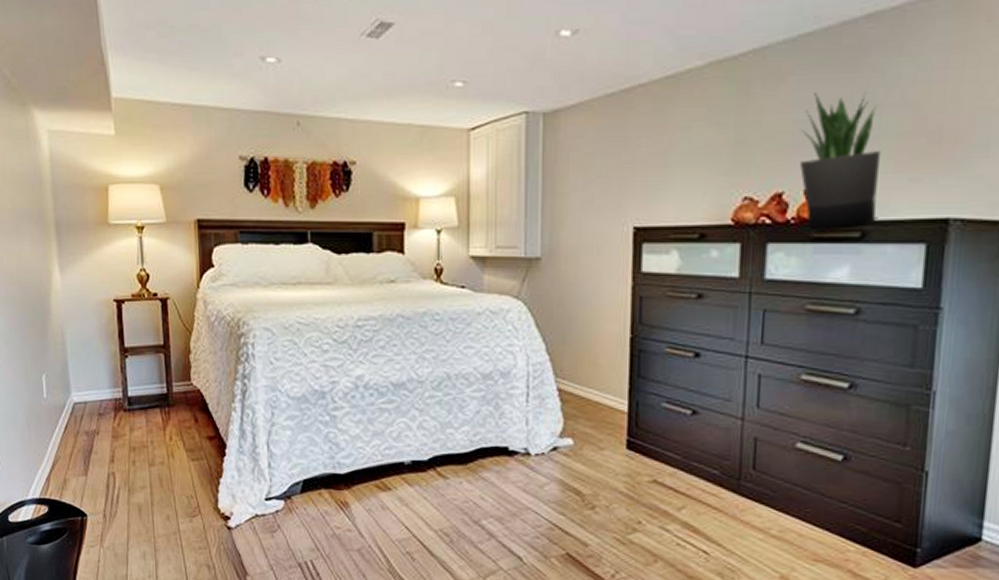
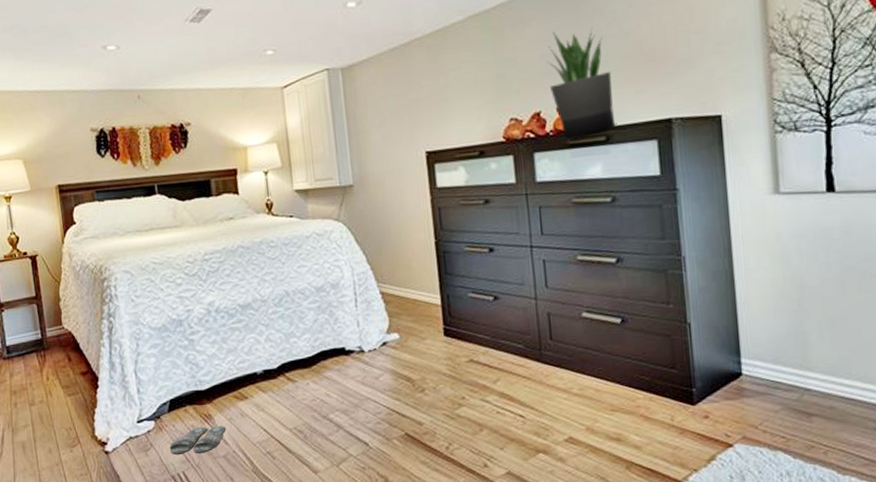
slippers: none [299,513,362,543] -> present [169,425,225,455]

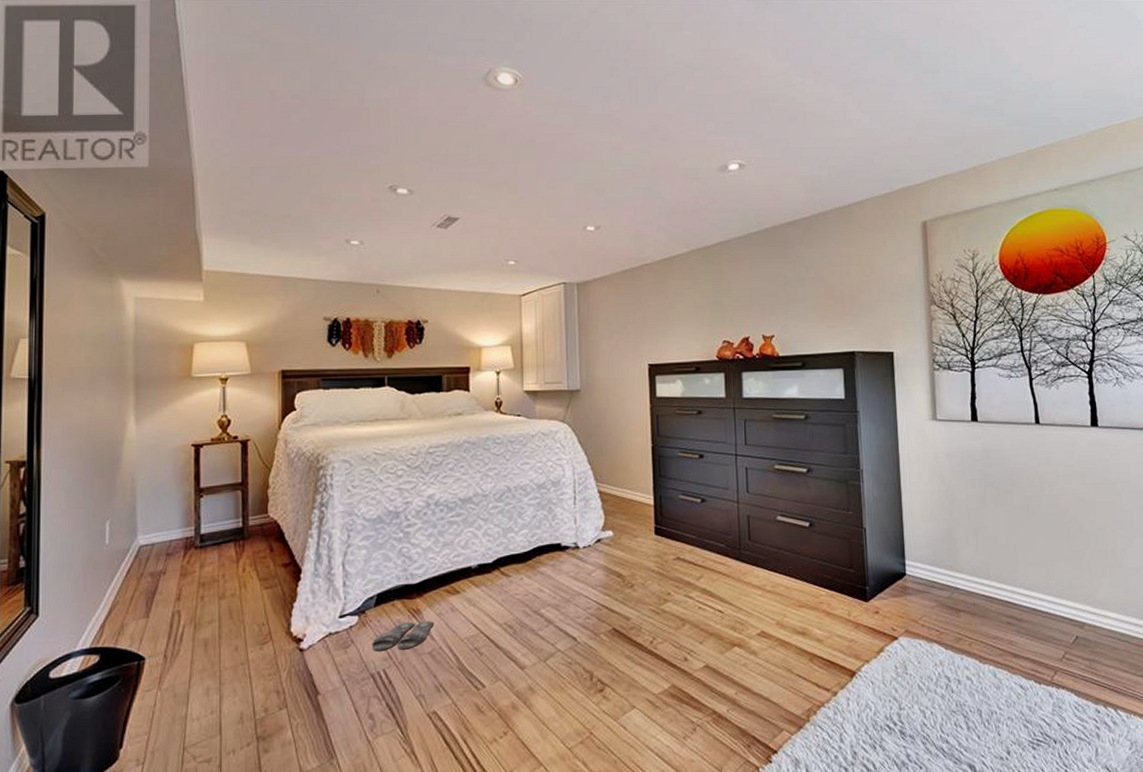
planter: present [548,27,616,140] -> none [757,270,811,363]

